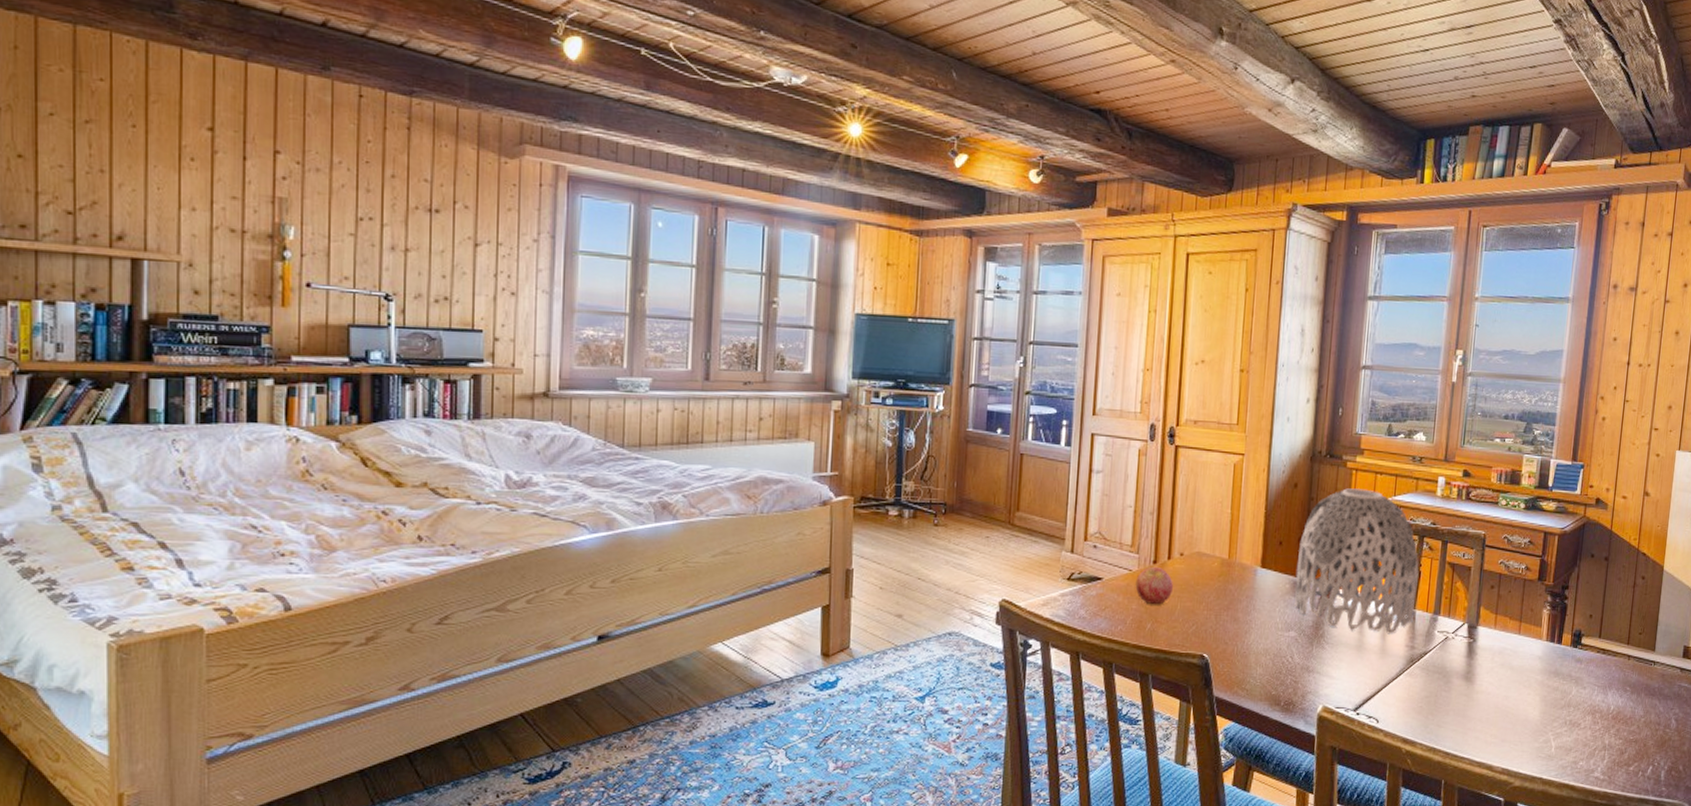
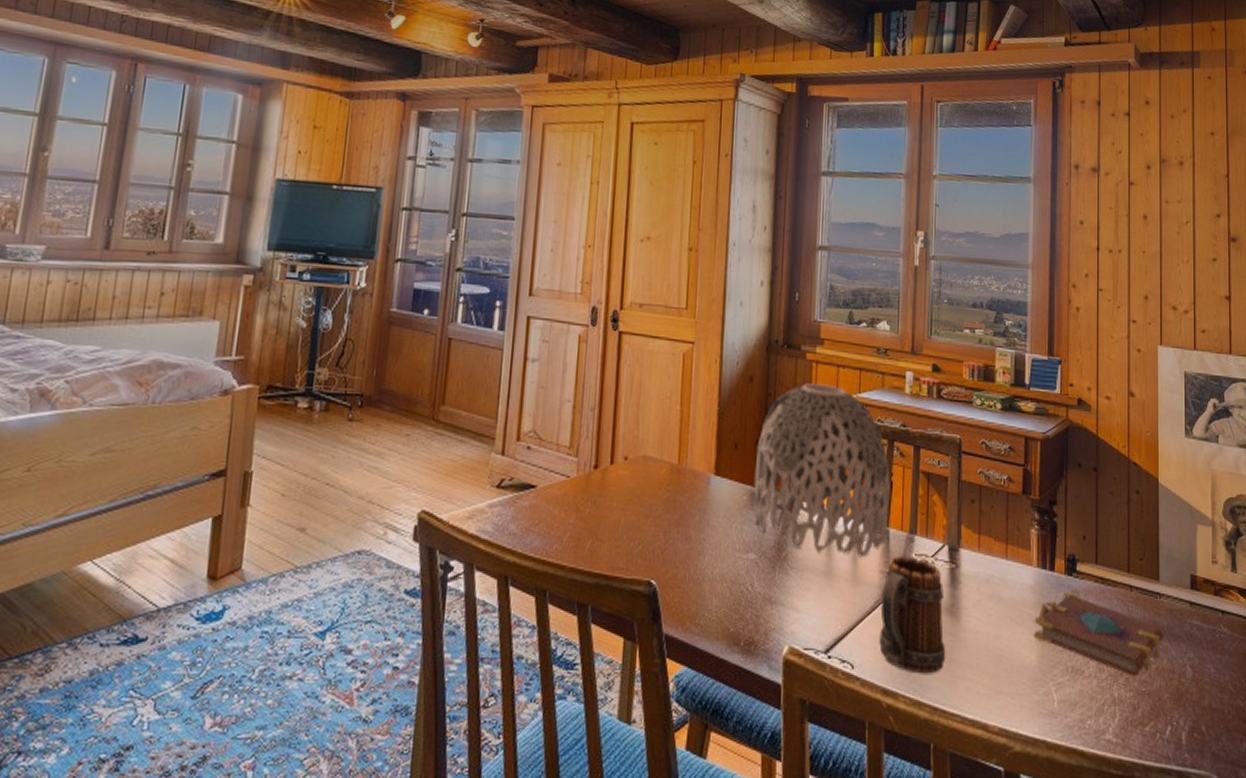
apple: present [1135,566,1173,605] -> none [573,472,616,519]
mug: none [1402,632,1461,727] -> present [879,555,946,674]
book: none [1537,661,1654,729] -> present [1033,592,1163,678]

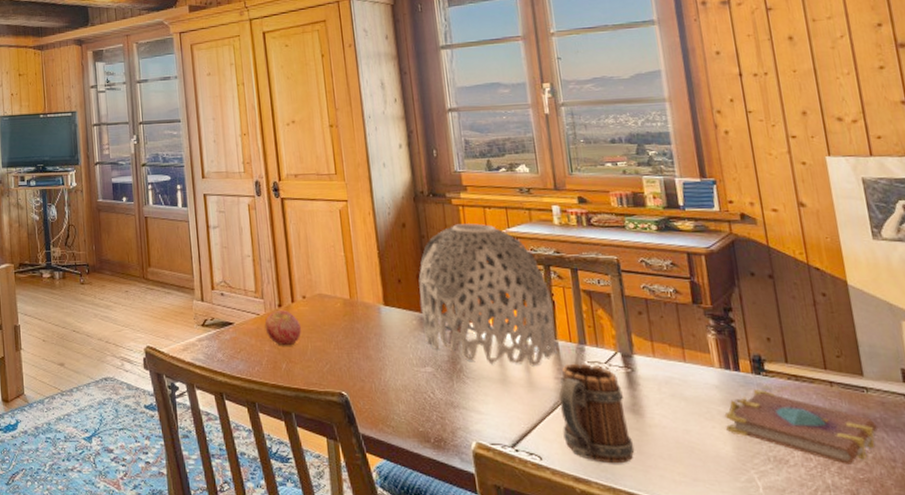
apple: none [573,472,616,519] -> present [264,309,301,346]

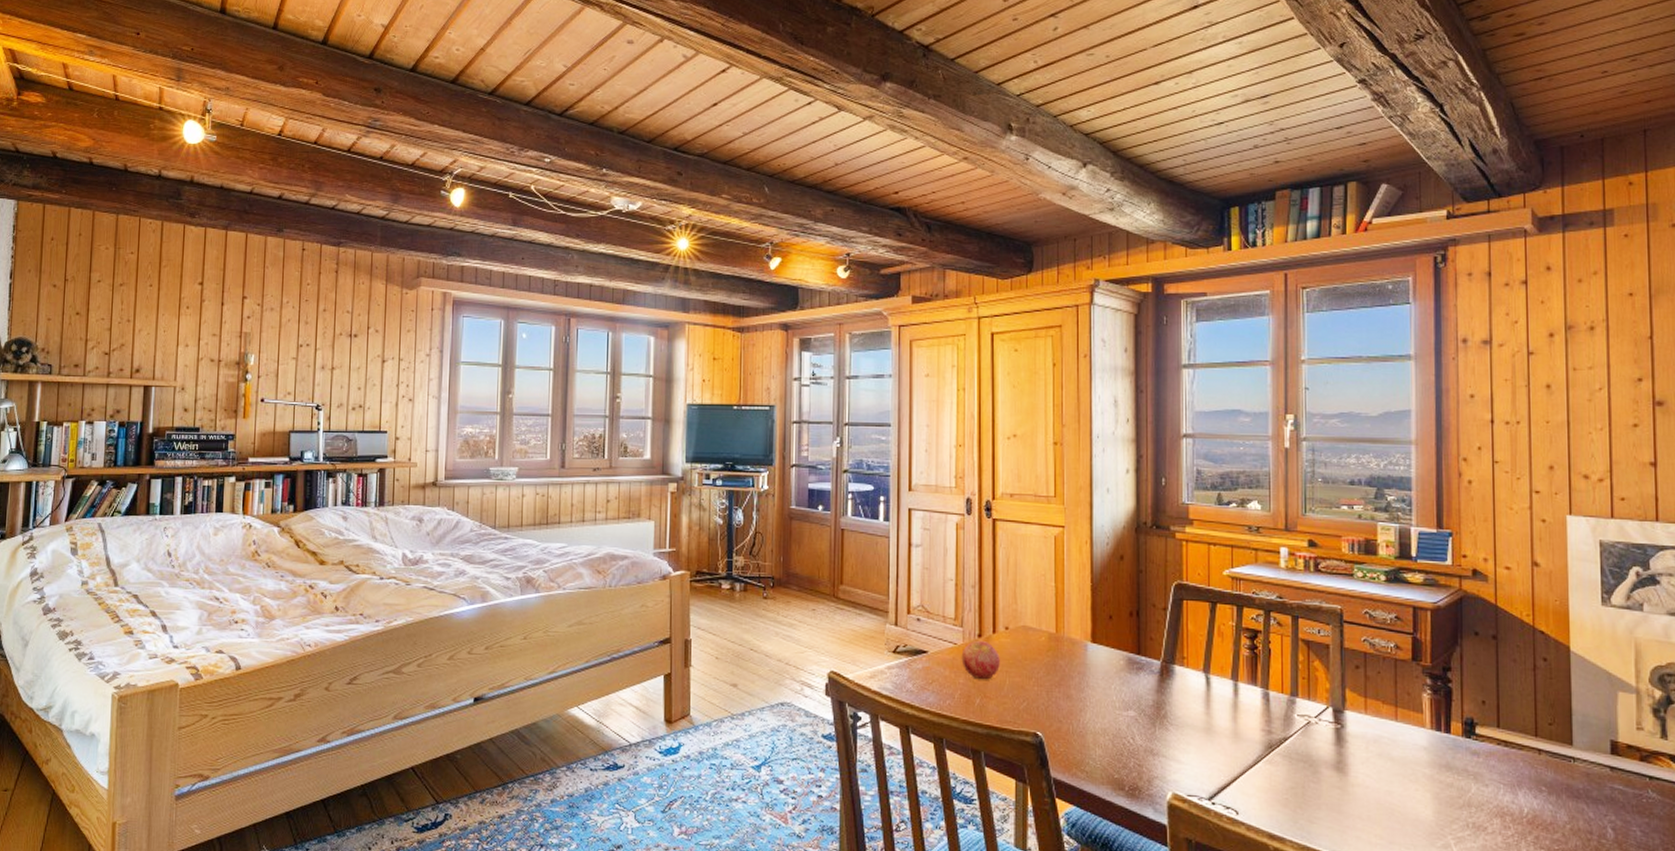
vase: present [418,223,556,367] -> none [1130,560,1268,717]
mug: present [559,363,635,464] -> none [1263,715,1334,823]
book: present [724,389,878,466] -> none [1428,753,1579,836]

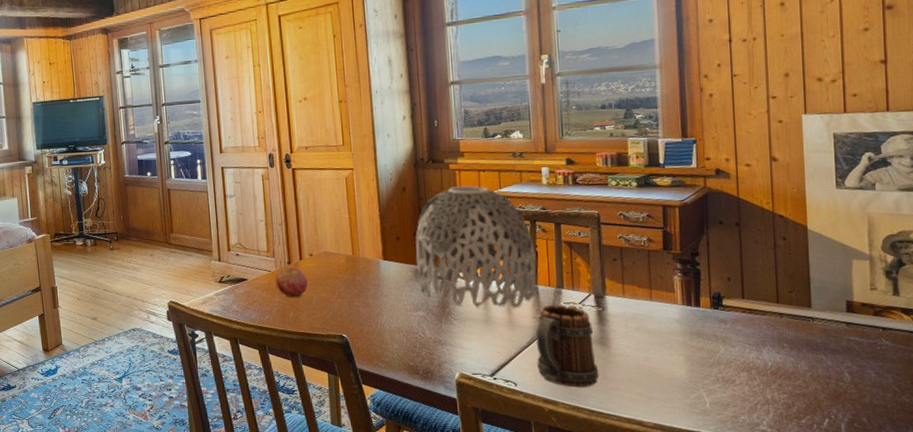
vase: none [1130,560,1268,717] -> present [415,185,536,308]
mug: none [1263,715,1334,823] -> present [536,304,599,388]

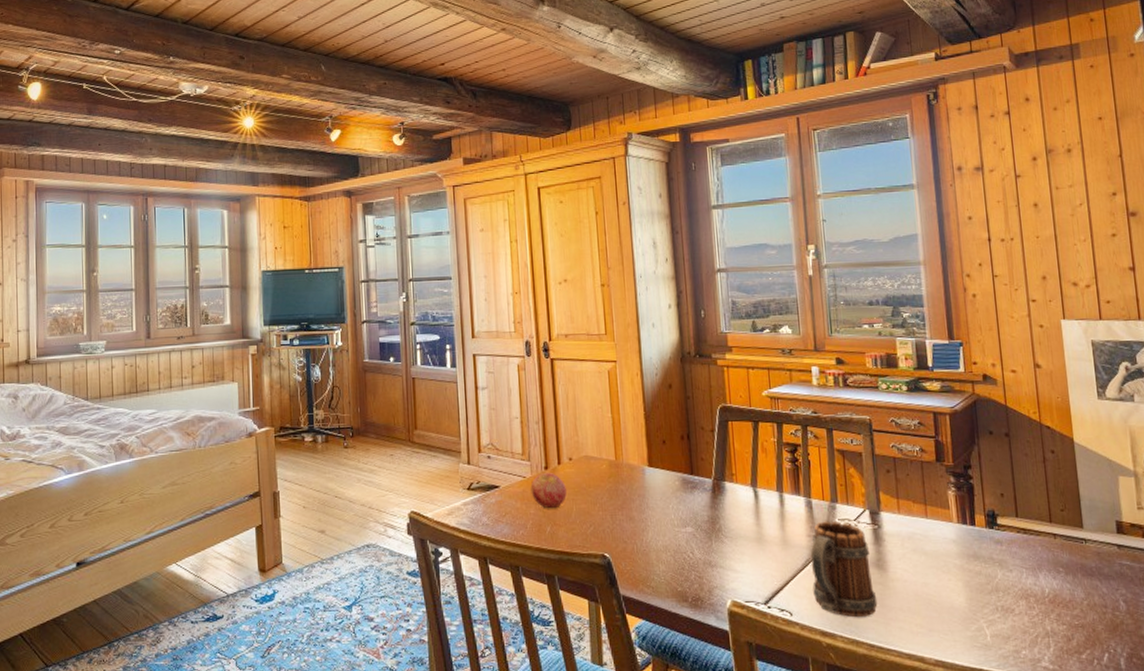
vase: present [415,185,536,308] -> none [682,384,810,525]

